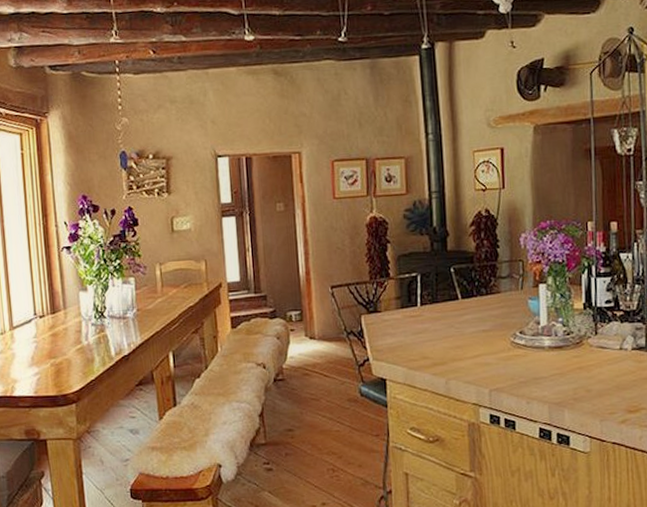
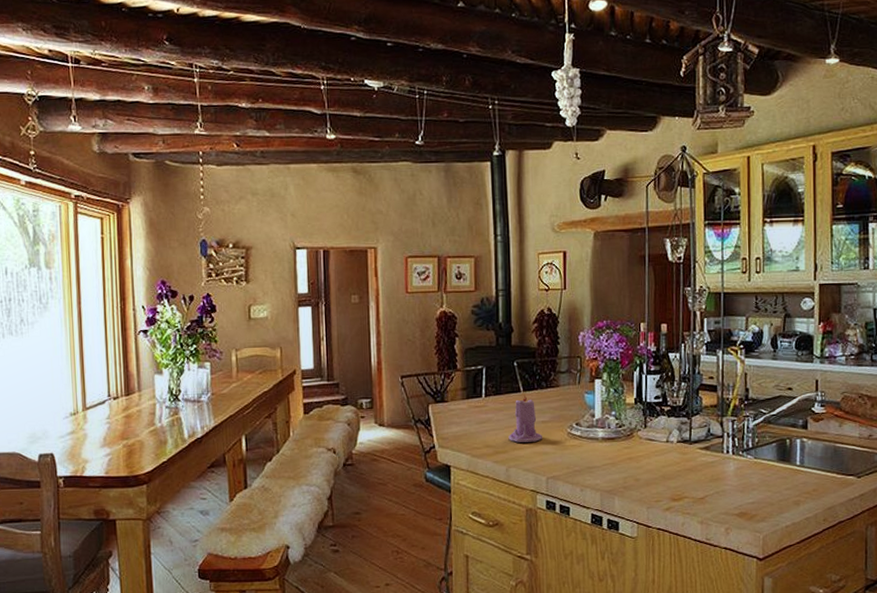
candle: none [447,301,485,353] -> present [508,393,543,443]

